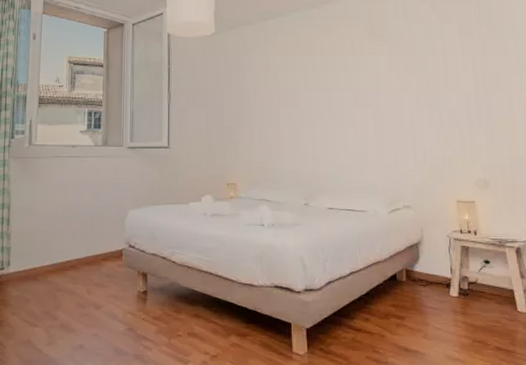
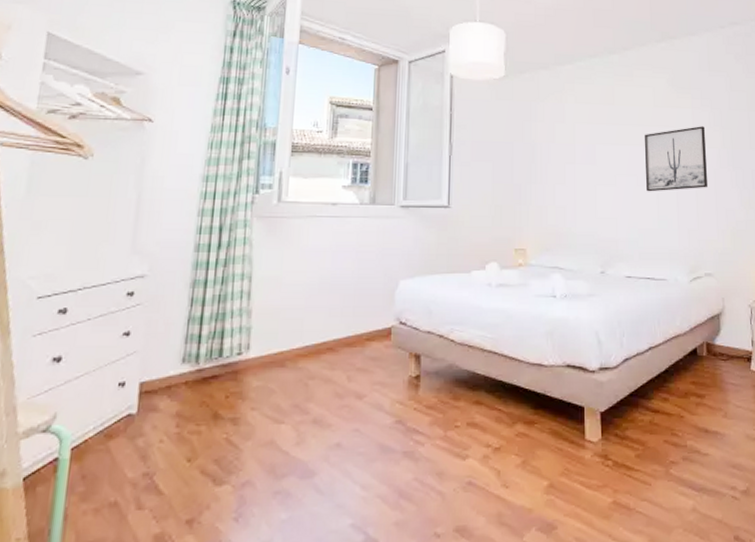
wall art: none [344,70,405,132] -> present [645,126,707,192]

